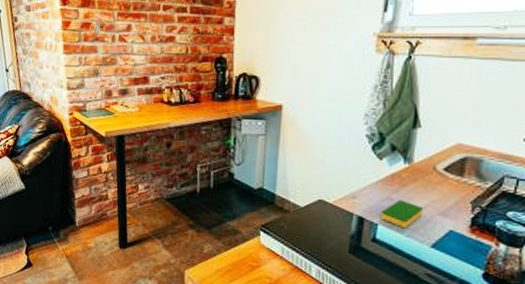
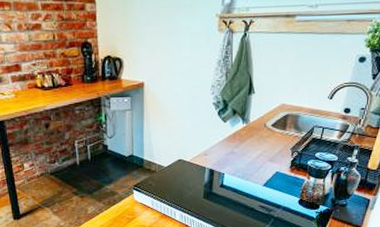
dish sponge: present [380,200,424,228] -> none [226,153,258,174]

